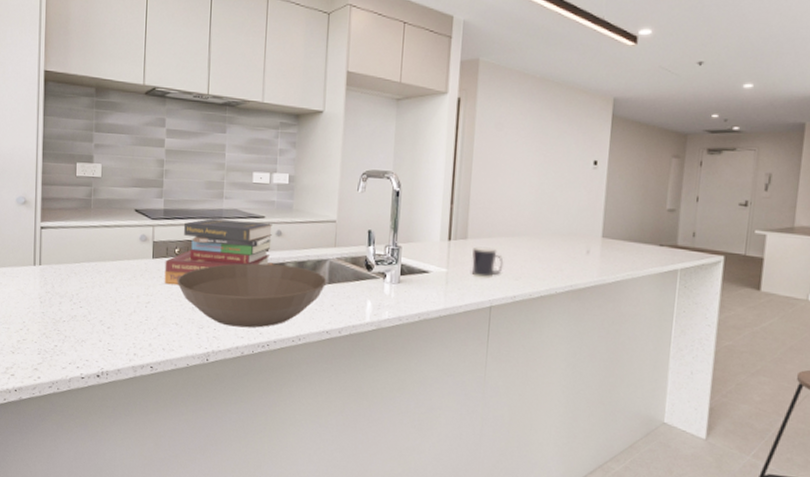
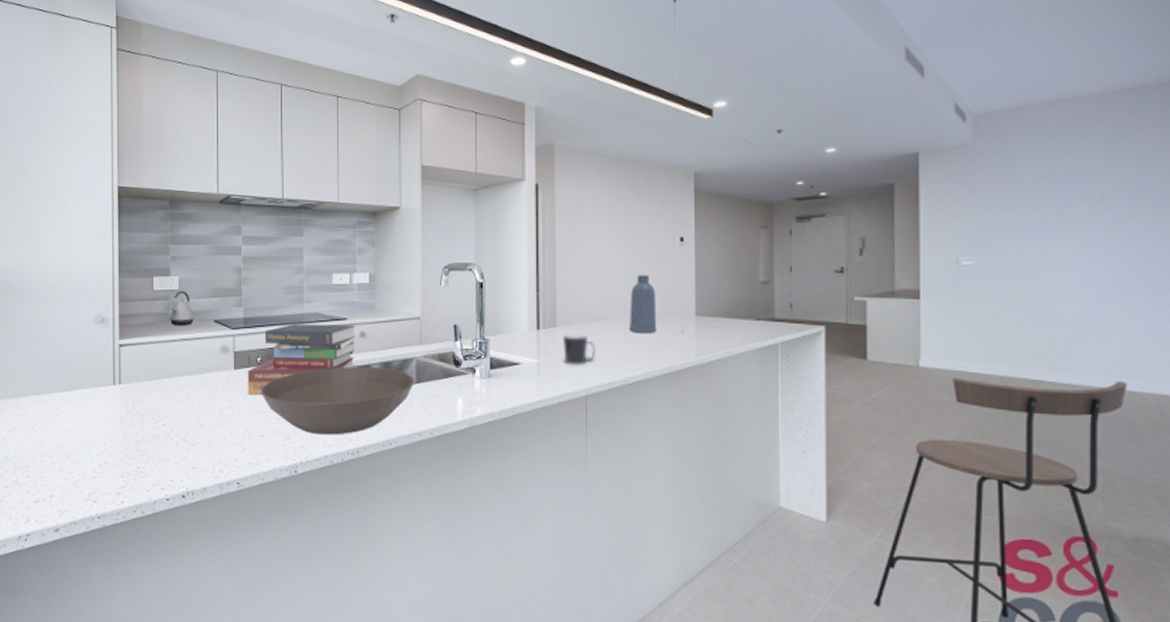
kettle: none [91,178,115,212] -> present [170,291,194,325]
vase: none [537,194,566,253] -> present [630,275,657,335]

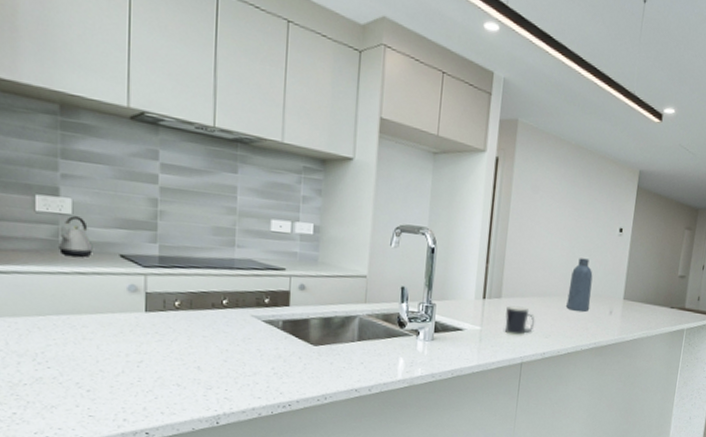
books: present [247,324,358,394] -> none [161,269,295,341]
bowl: present [260,367,415,435] -> none [178,318,356,388]

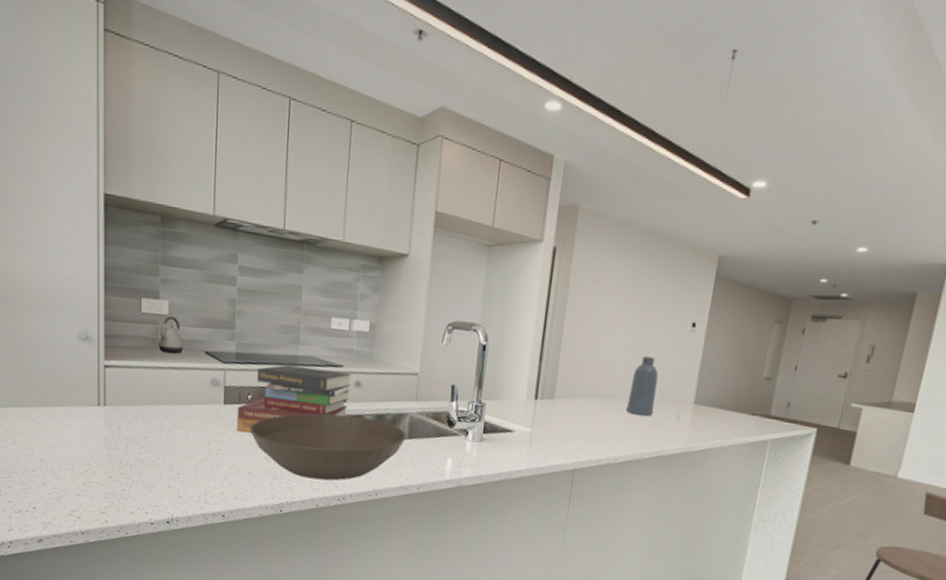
books: none [161,269,295,341] -> present [236,365,351,432]
bowl: none [178,318,356,388] -> present [249,413,407,481]
mug: present [505,305,535,337] -> none [557,407,591,442]

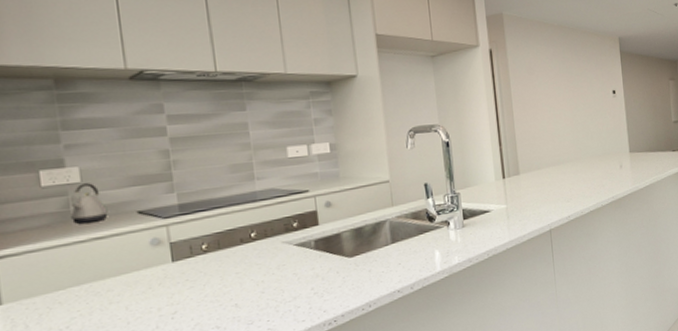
books: present [236,365,351,432] -> none [190,196,327,286]
bowl: present [249,413,407,481] -> none [210,233,390,314]
vase: present [626,356,659,417] -> none [578,123,602,173]

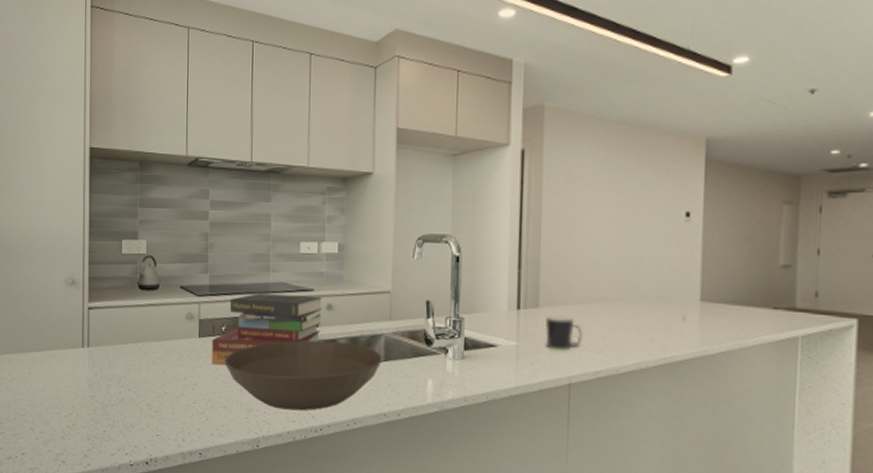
books: none [190,196,327,286] -> present [211,293,324,364]
bowl: none [210,233,390,314] -> present [224,340,383,411]
mug: none [526,178,555,208] -> present [545,315,583,353]

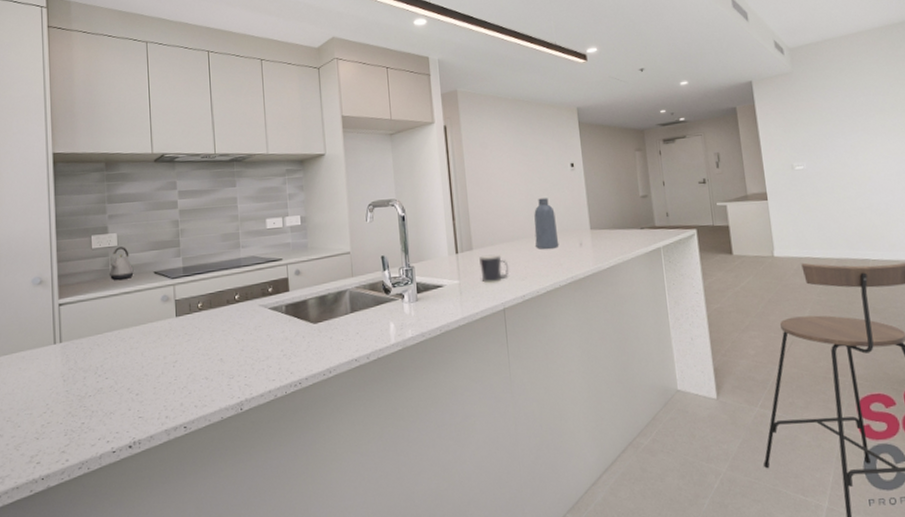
books: present [211,293,324,364] -> none [189,264,295,339]
bowl: present [224,340,383,411] -> none [202,301,349,371]
vase: none [622,253,655,320] -> present [534,198,559,250]

